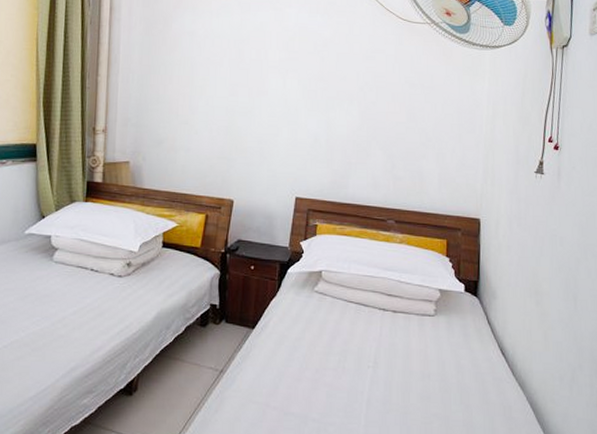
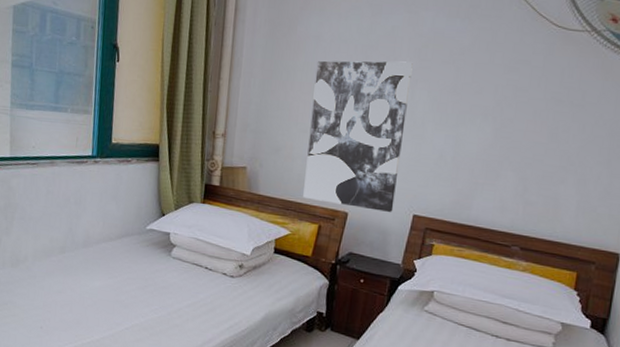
wall art: none [188,53,282,196] -> present [303,61,413,212]

